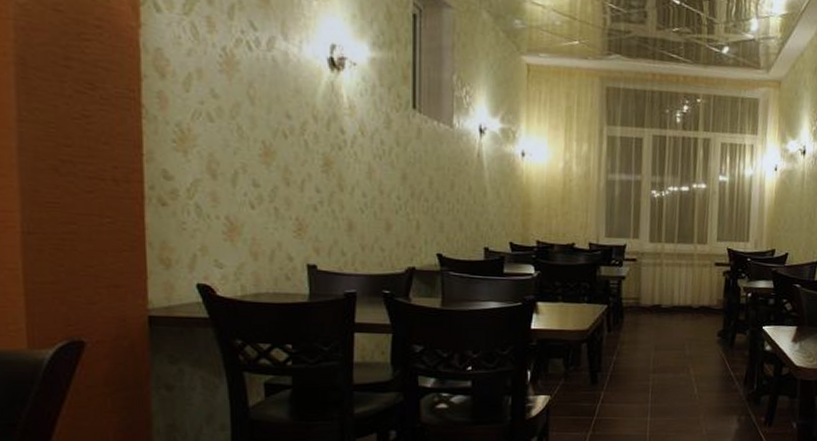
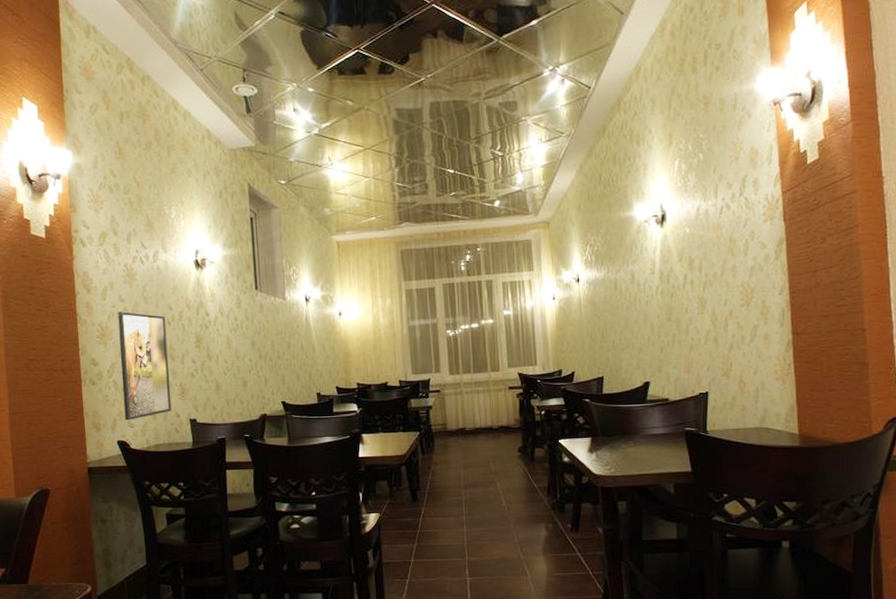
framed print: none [207,111,282,259] -> present [118,311,172,421]

